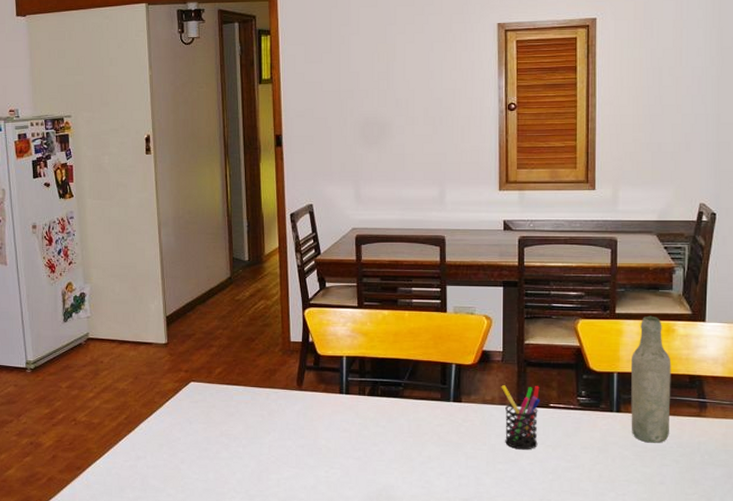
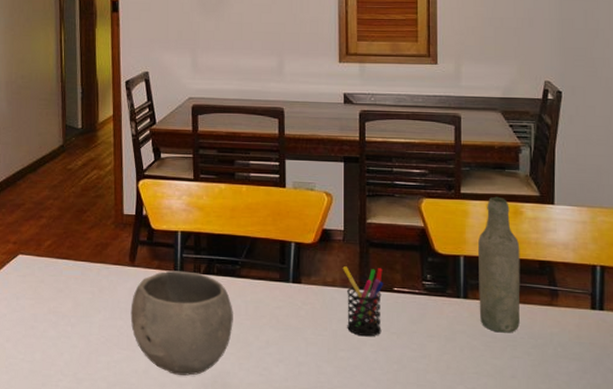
bowl: none [299,393,397,490] -> present [130,270,233,376]

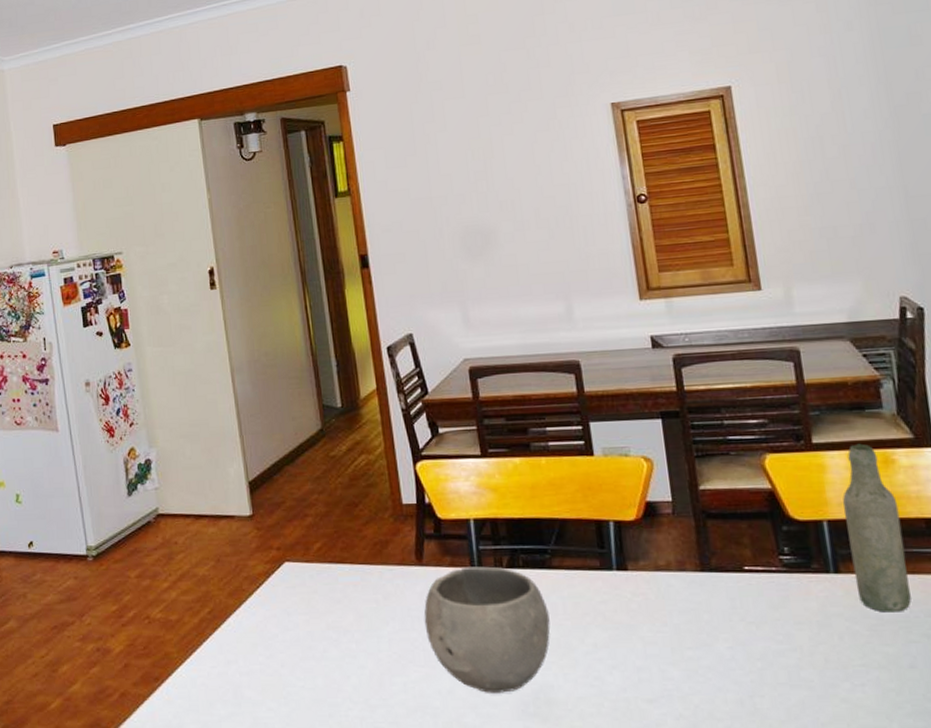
pen holder: present [342,266,384,337] -> none [676,544,736,630]

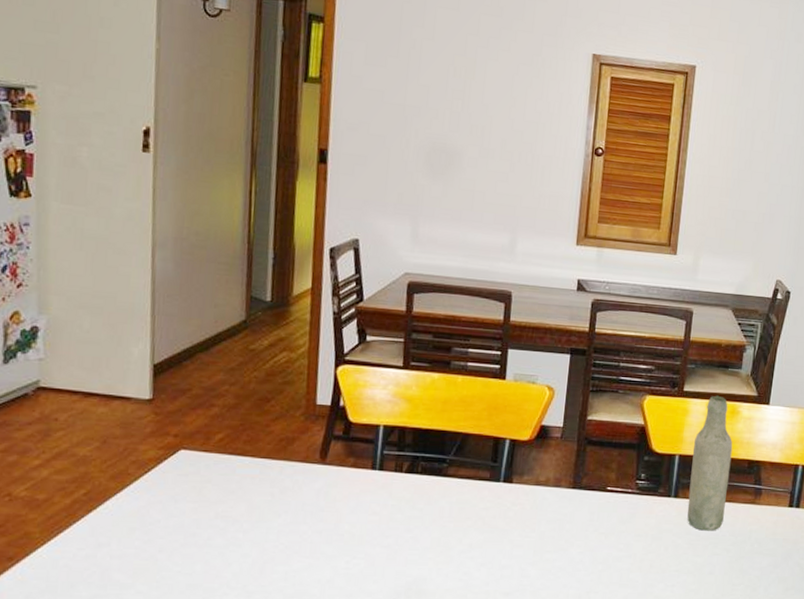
bowl: present [424,566,551,693] -> none [316,469,436,584]

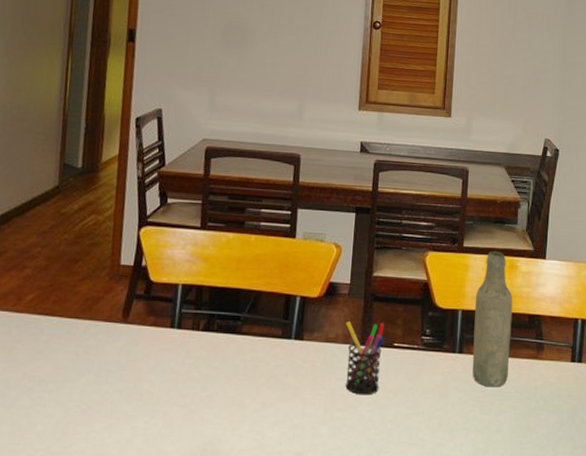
pen holder: none [556,465,598,538] -> present [345,321,385,395]

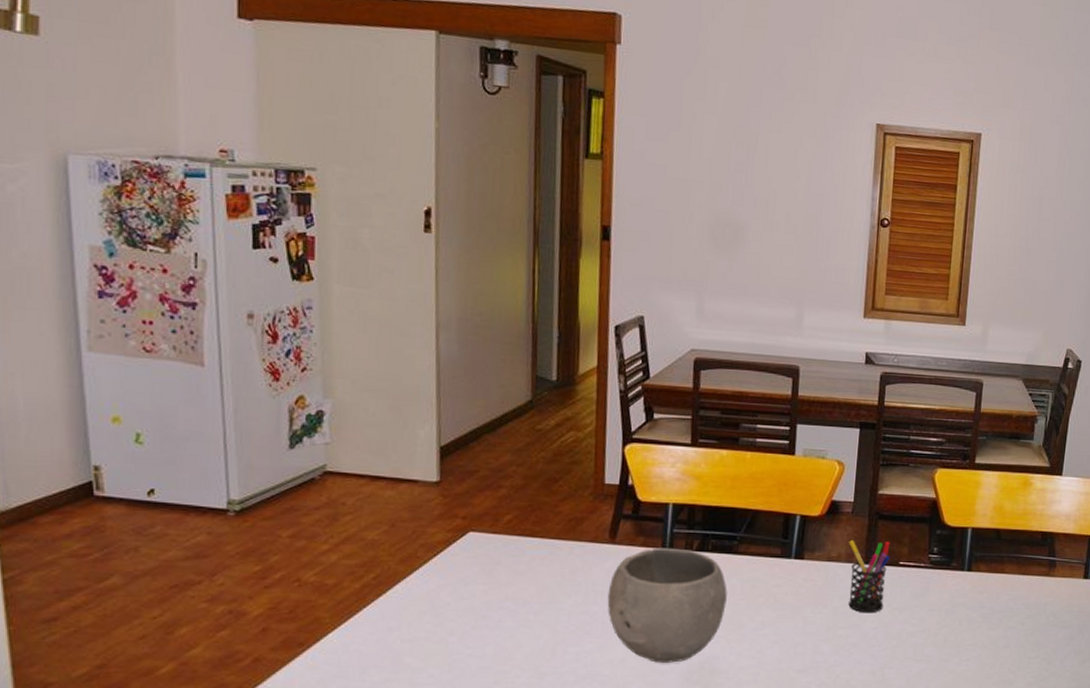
bowl: none [117,327,231,444] -> present [607,548,727,663]
bottle: present [472,250,513,387] -> none [981,467,1026,604]

